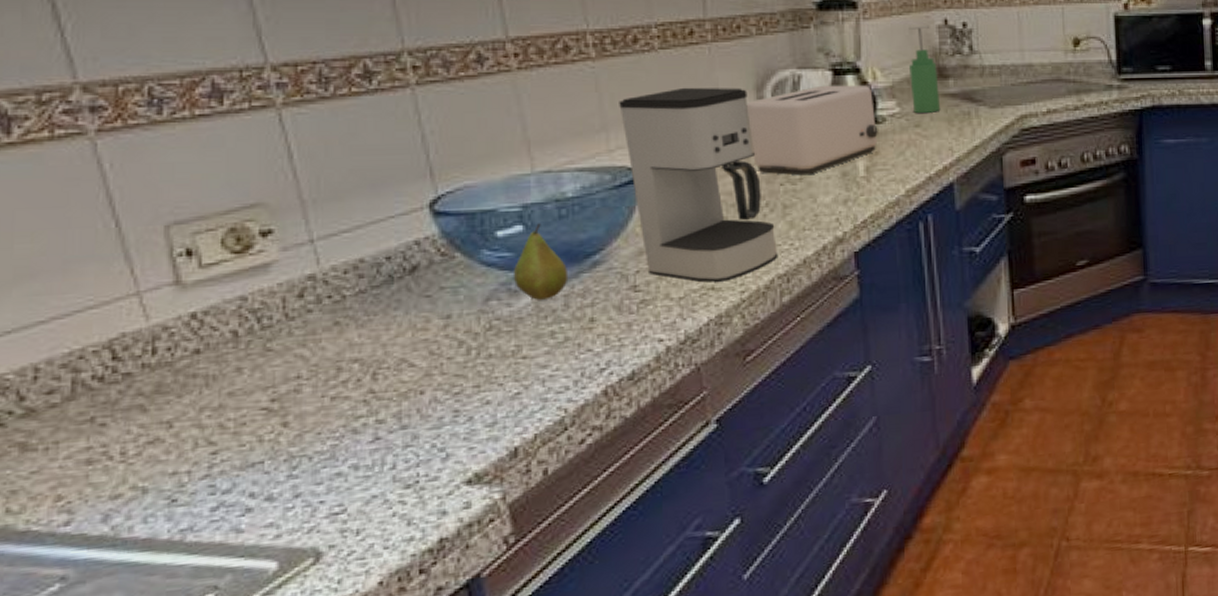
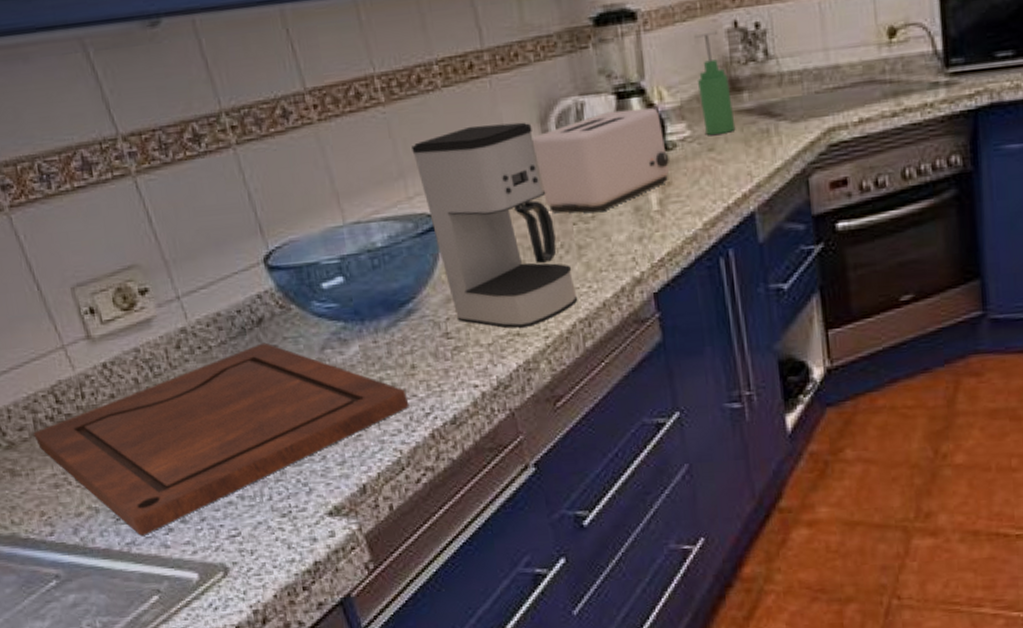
cutting board: none [68,292,582,519] -> present [33,342,410,536]
fruit: present [513,223,569,300] -> none [340,274,389,348]

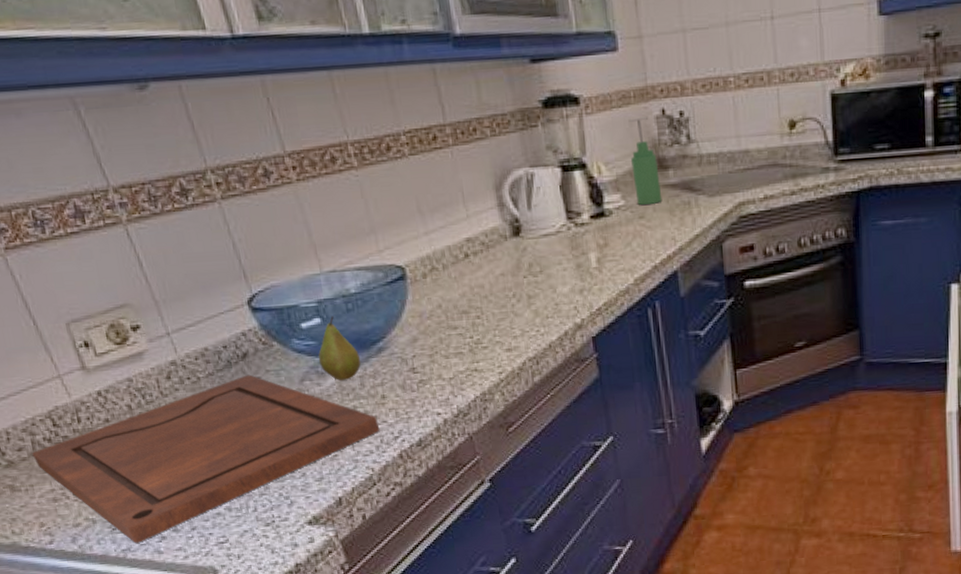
fruit: none [340,274,389,348] -> present [318,316,361,381]
coffee maker: present [411,122,578,328] -> none [382,188,528,365]
toaster: present [532,108,669,213] -> none [488,180,606,268]

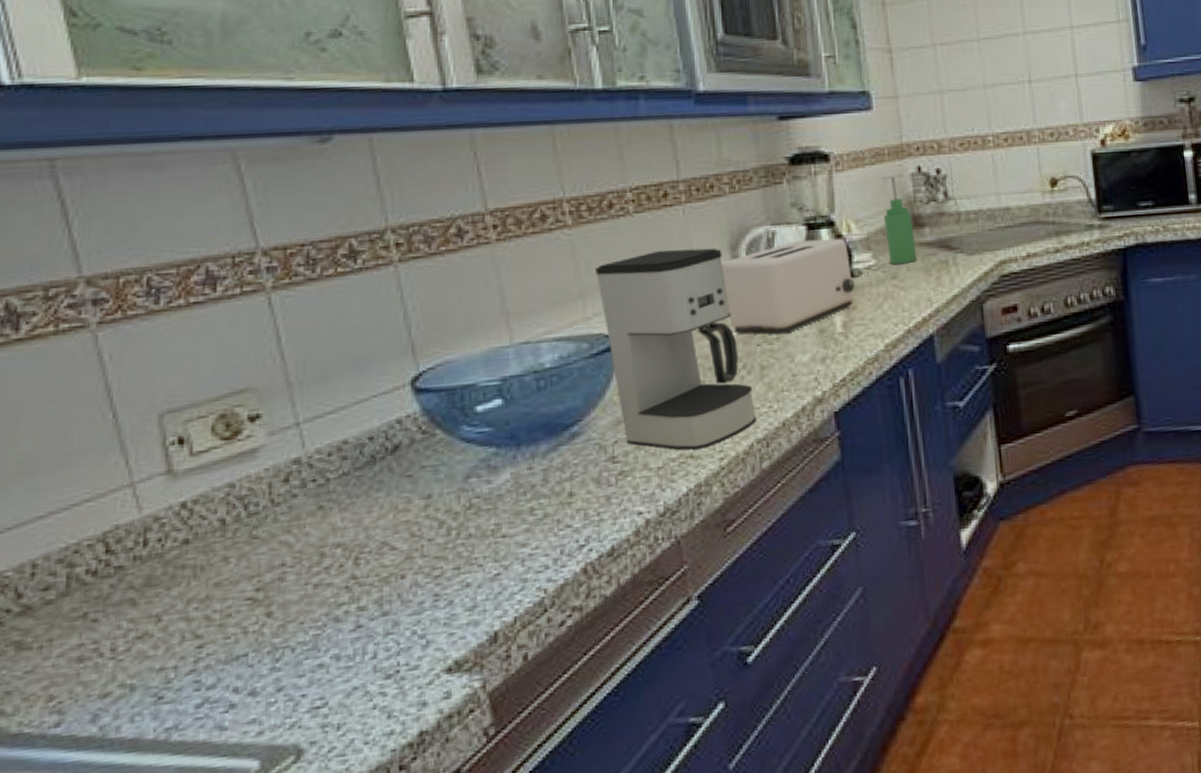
cutting board: present [32,374,380,543] -> none [63,472,562,717]
fruit: present [318,316,361,381] -> none [492,396,547,476]
coffee maker: none [382,188,528,365] -> present [595,248,757,450]
toaster: none [488,180,606,268] -> present [721,239,855,335]

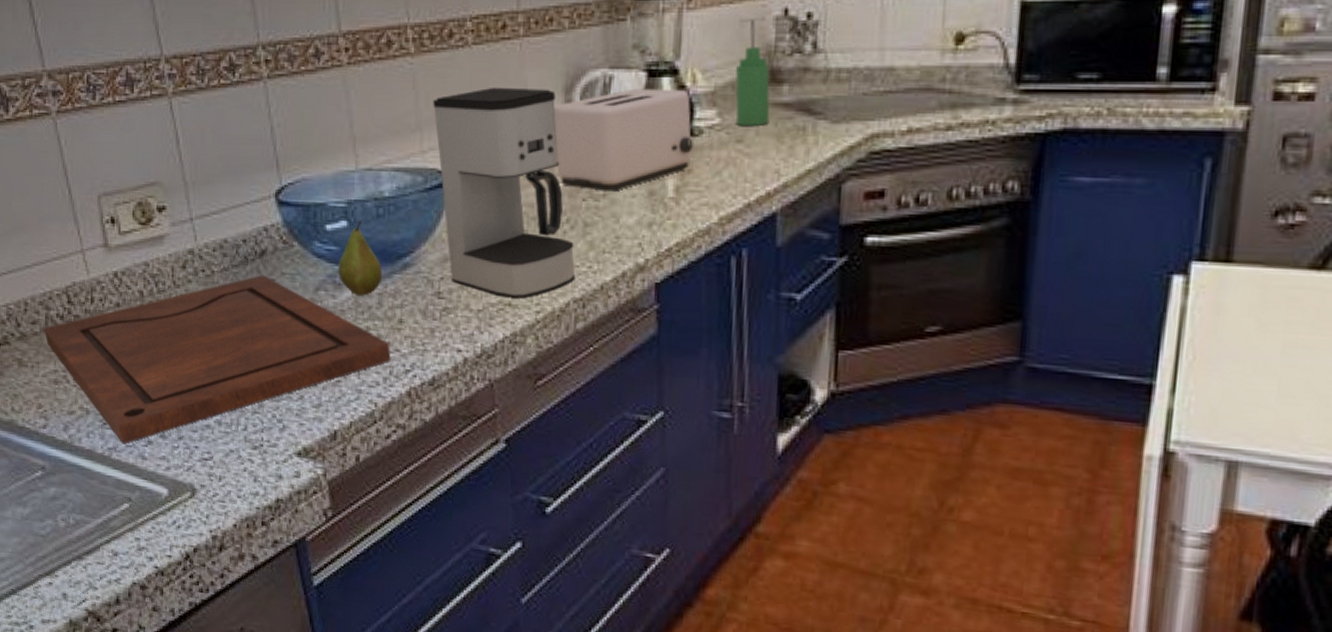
cutting board: none [63,472,562,717] -> present [44,275,391,444]
fruit: none [492,396,547,476] -> present [337,220,383,296]

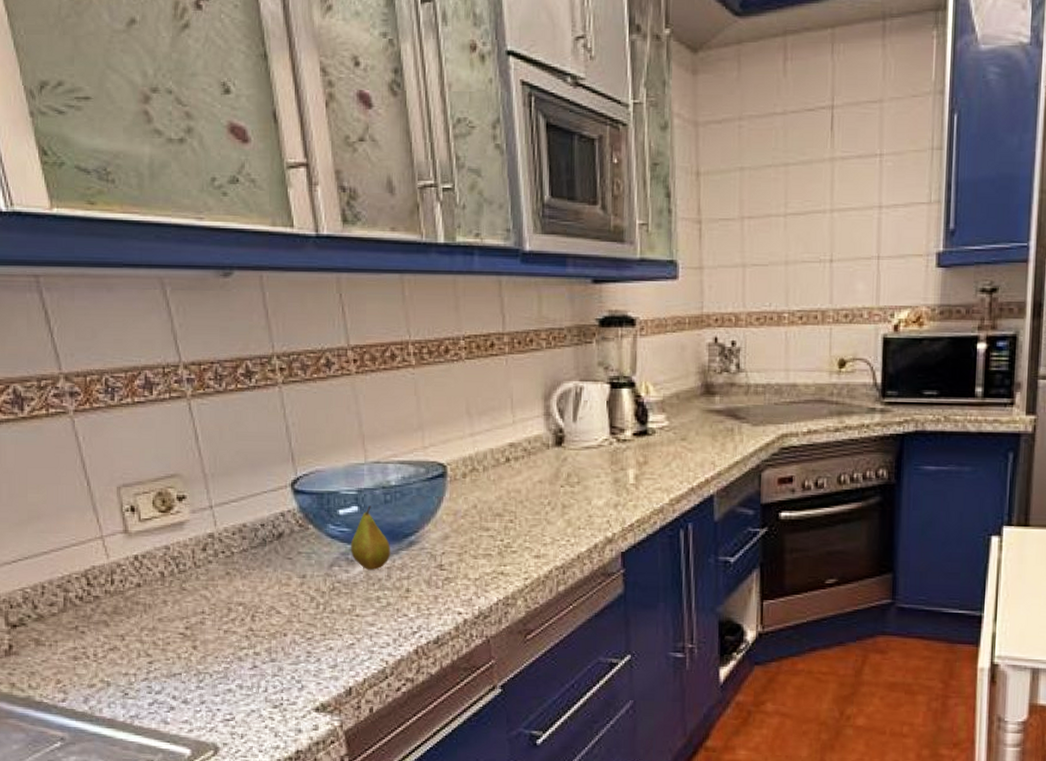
cutting board: present [44,275,391,444] -> none [62,554,400,711]
coffee maker: present [433,87,576,299] -> none [433,394,557,568]
toaster: present [553,88,693,192] -> none [535,397,648,479]
soap dispenser: present [735,17,770,126] -> none [679,343,706,427]

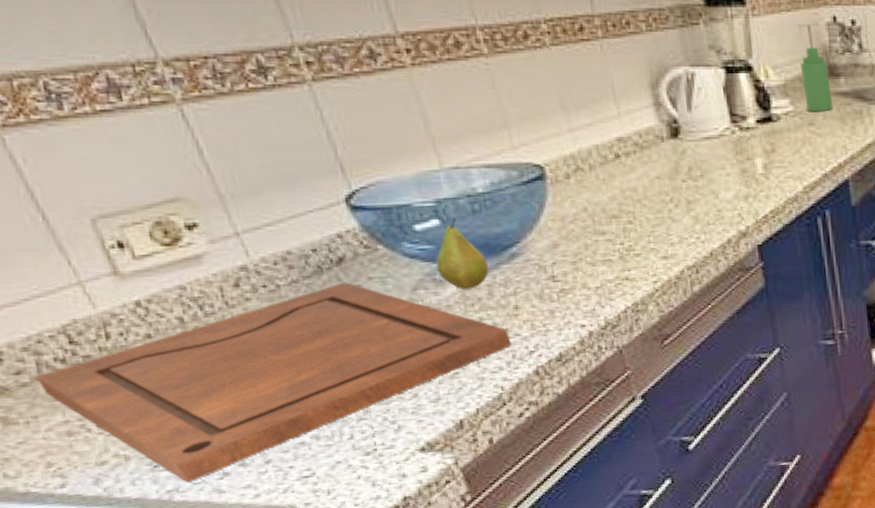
cutting board: none [62,554,400,711] -> present [36,282,512,482]
soap dispenser: none [679,343,706,427] -> present [798,23,833,111]

